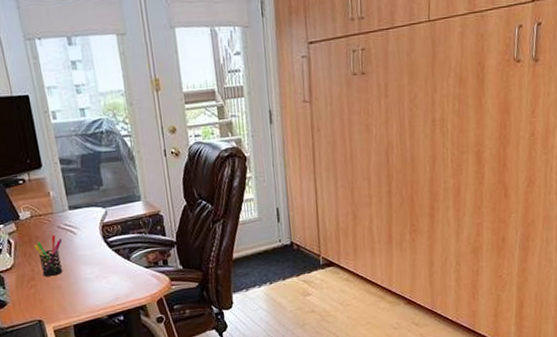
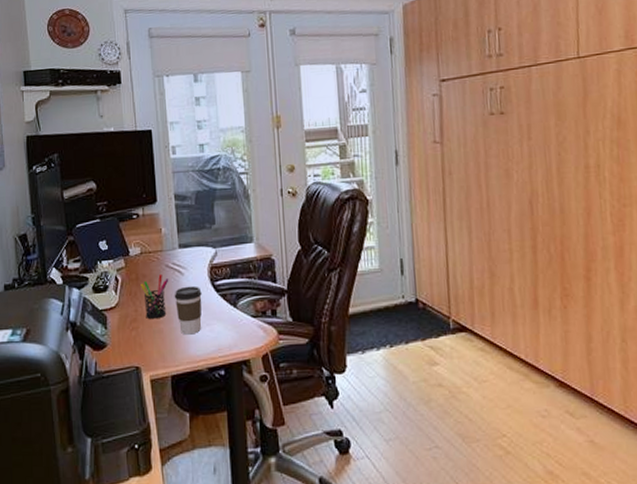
coffee cup: none [68,243,98,288] -> present [174,285,202,335]

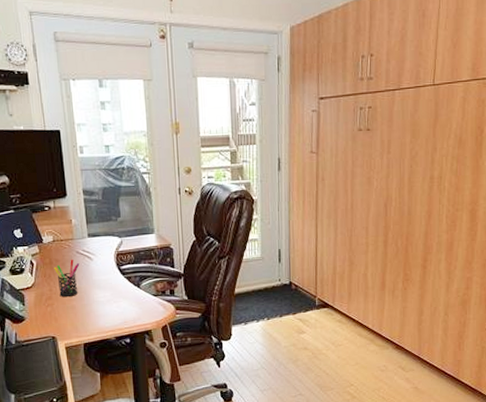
coffee cup: present [174,285,202,335] -> none [84,269,110,310]

